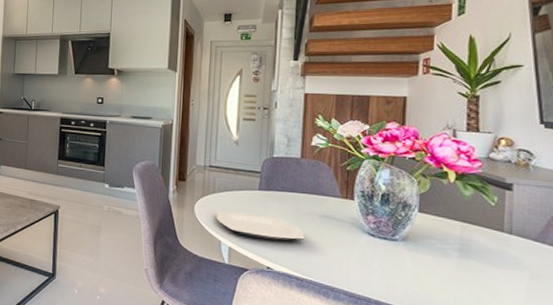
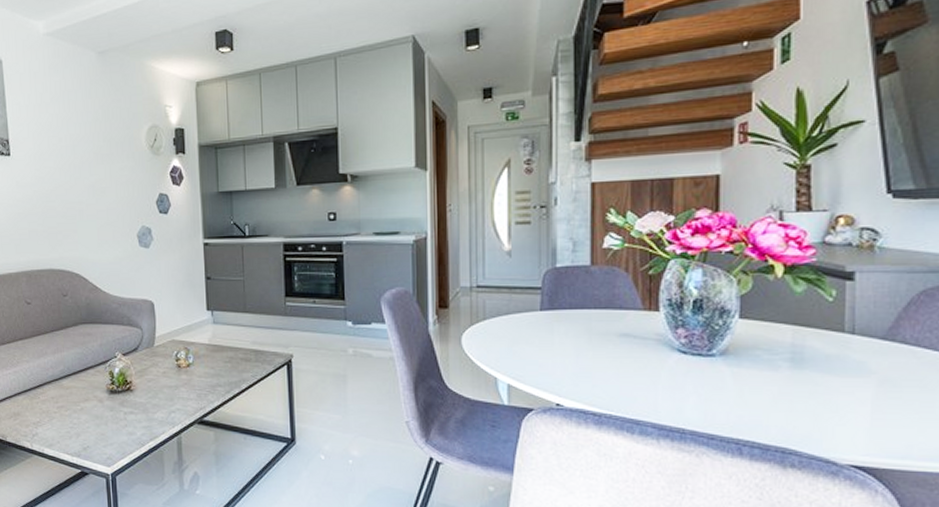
plate: present [216,211,305,241] -> none [490,340,601,370]

